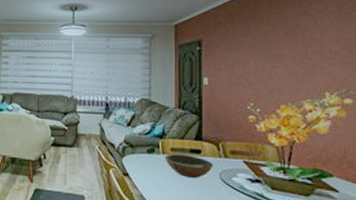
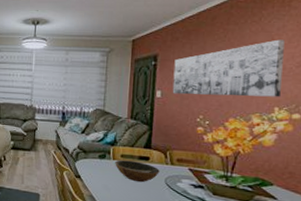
wall art: none [219,22,331,82] -> present [172,39,285,97]

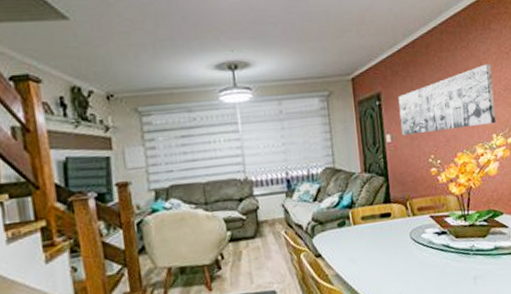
bowl: present [115,160,160,183] -> none [356,220,403,245]

